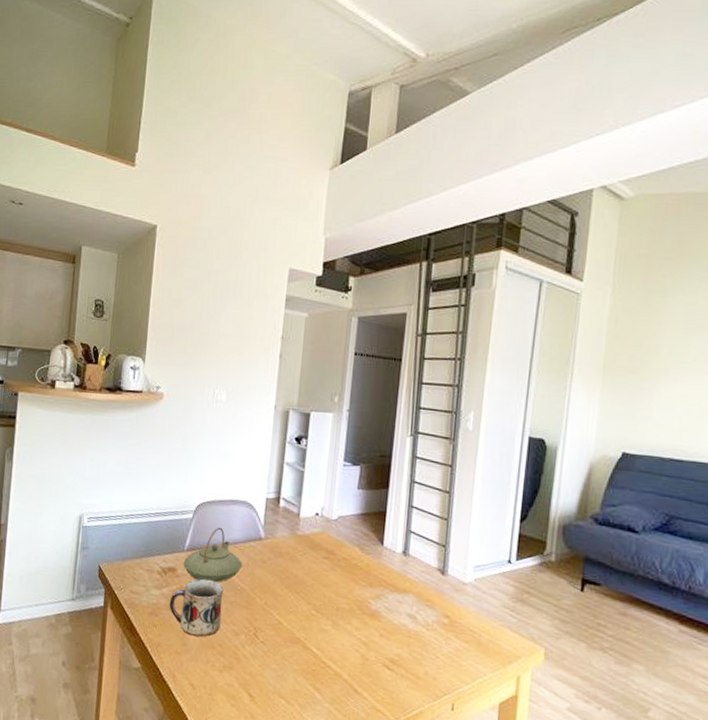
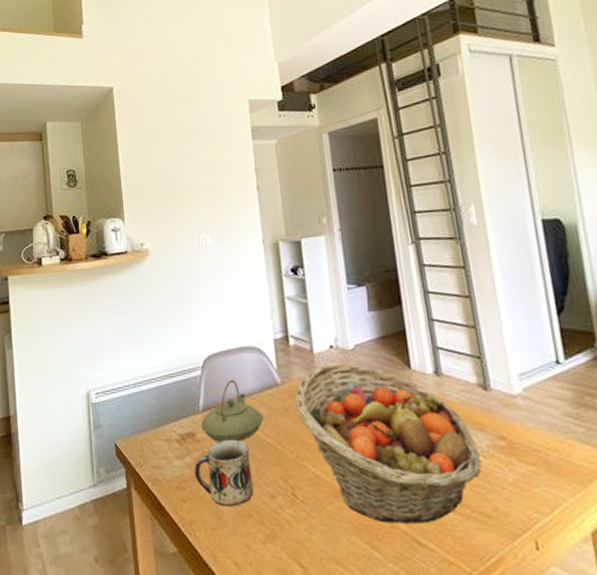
fruit basket: none [274,529,425,676] -> present [295,364,481,524]

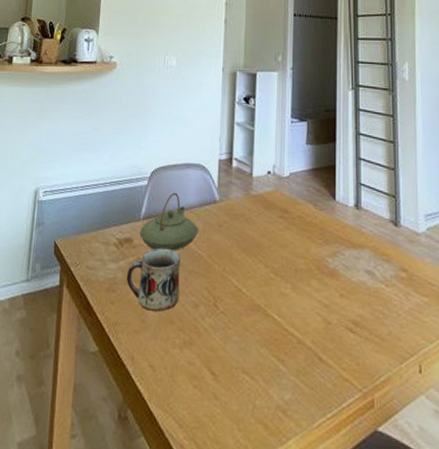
fruit basket: present [295,364,481,524] -> none [230,188,384,342]

